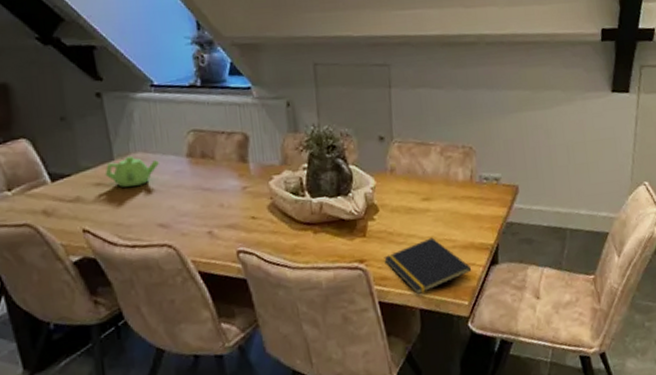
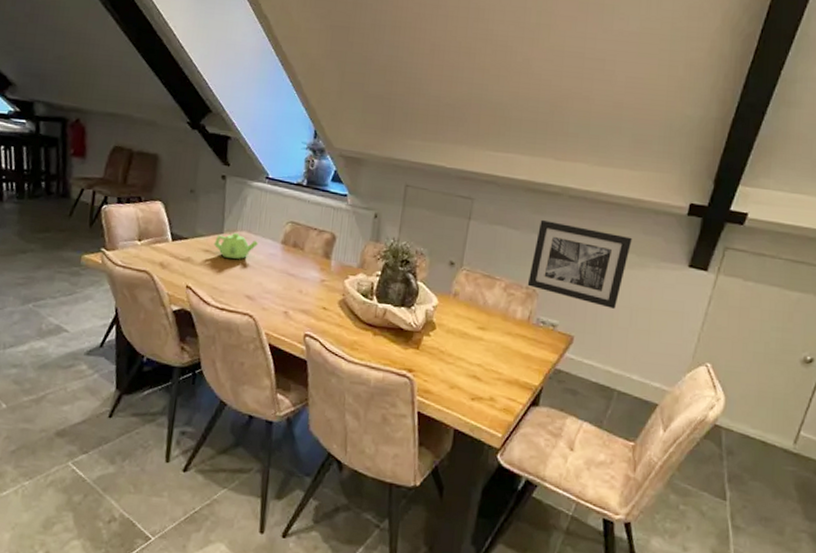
notepad: present [384,237,472,295] -> none [431,365,512,416]
wall art: none [462,72,555,150] -> present [527,219,632,309]

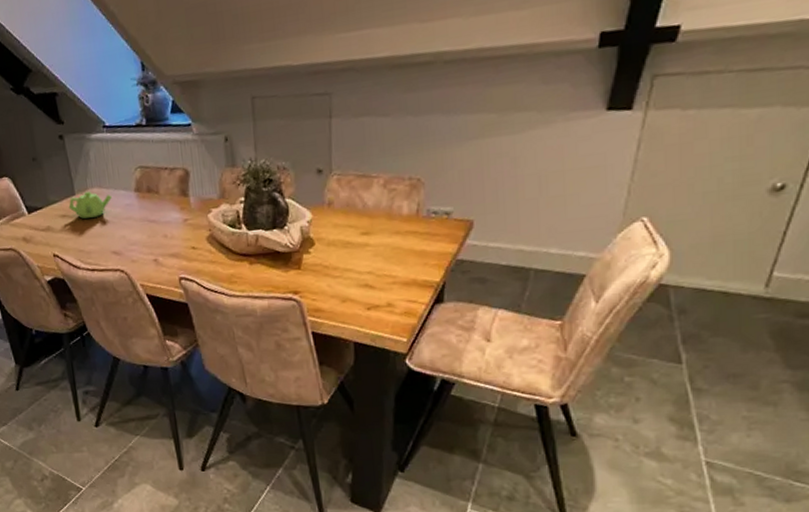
wall art: present [527,219,632,309] -> none [409,92,530,181]

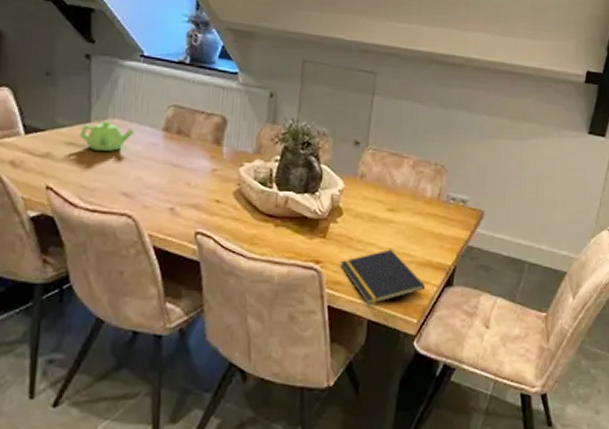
notepad: none [318,272,413,329] -> present [340,249,426,305]

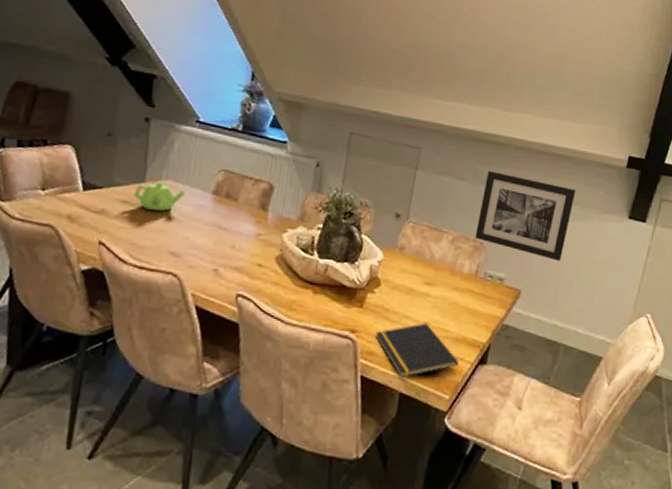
wall art: none [436,92,535,180] -> present [474,170,576,261]

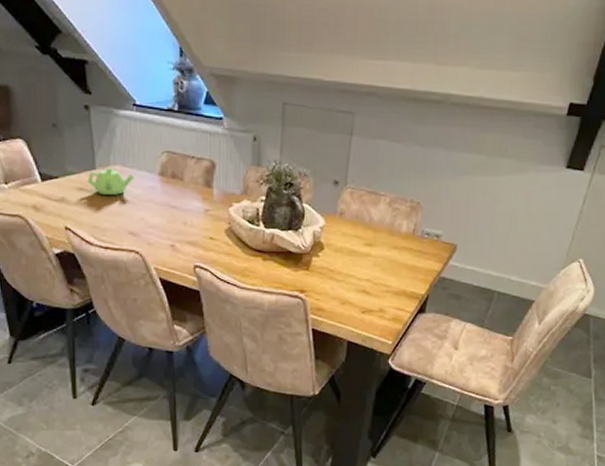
notepad: present [375,323,460,378] -> none [322,280,400,329]
wall art: present [474,170,576,261] -> none [411,130,513,215]

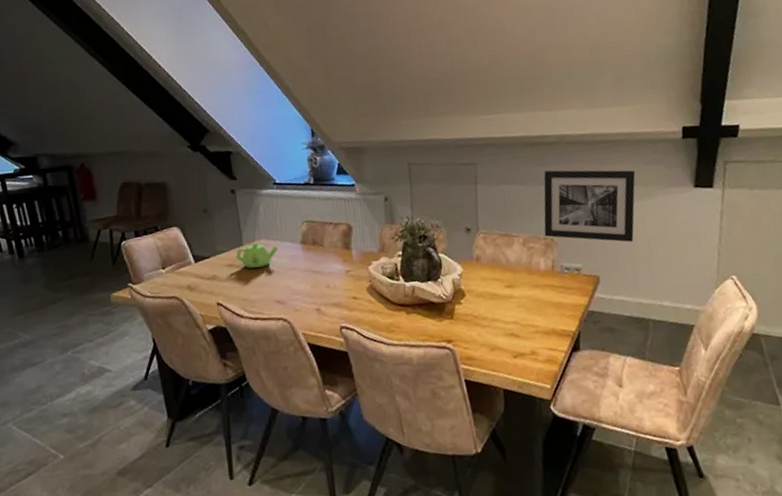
wall art: none [411,130,513,215] -> present [543,170,636,242]

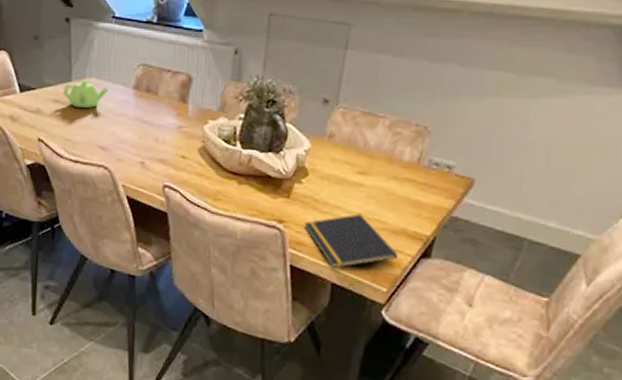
notepad: none [470,322,554,376] -> present [304,214,399,269]
wall art: present [543,170,636,242] -> none [417,43,553,145]

